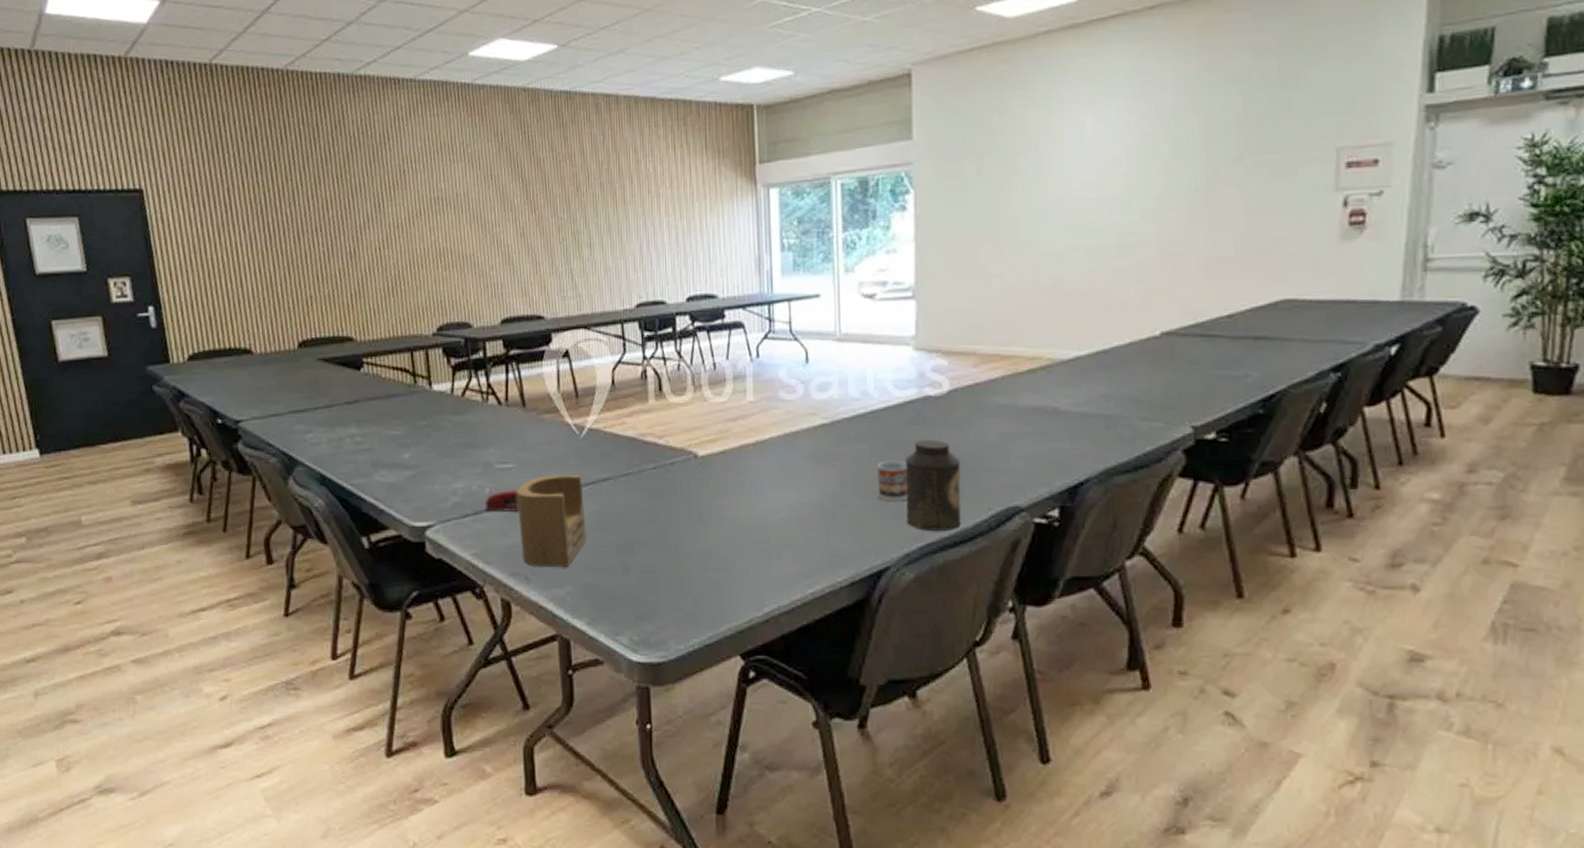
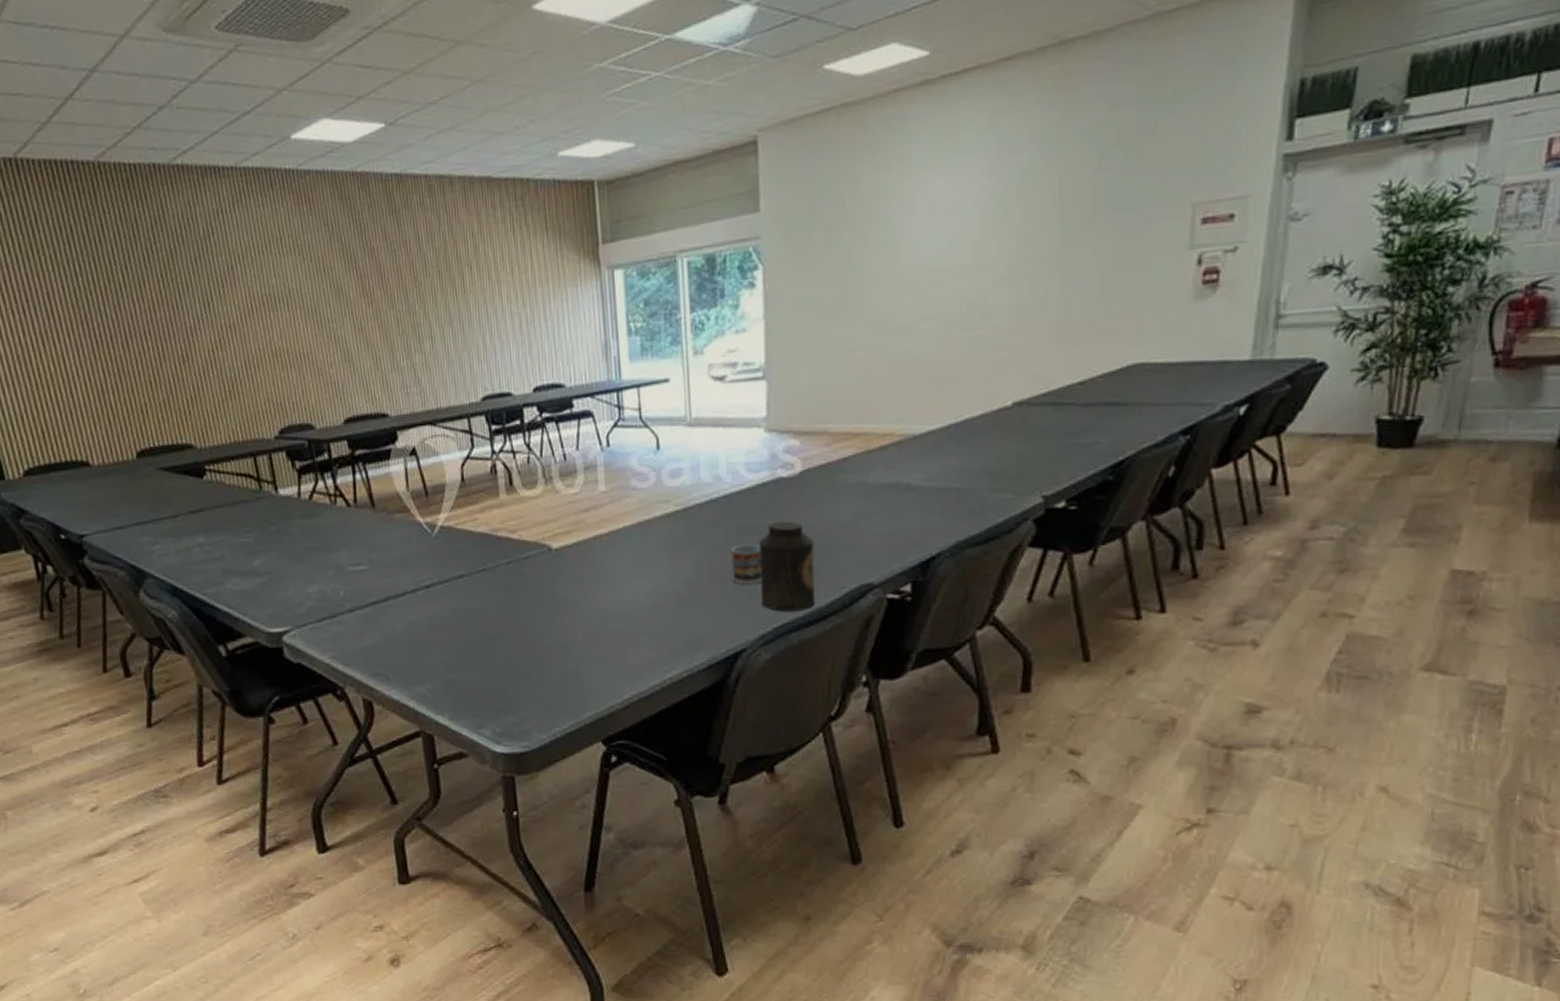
stapler: present [485,490,519,513] -> none [340,591,375,614]
pen holder: present [516,475,587,567] -> none [370,573,445,666]

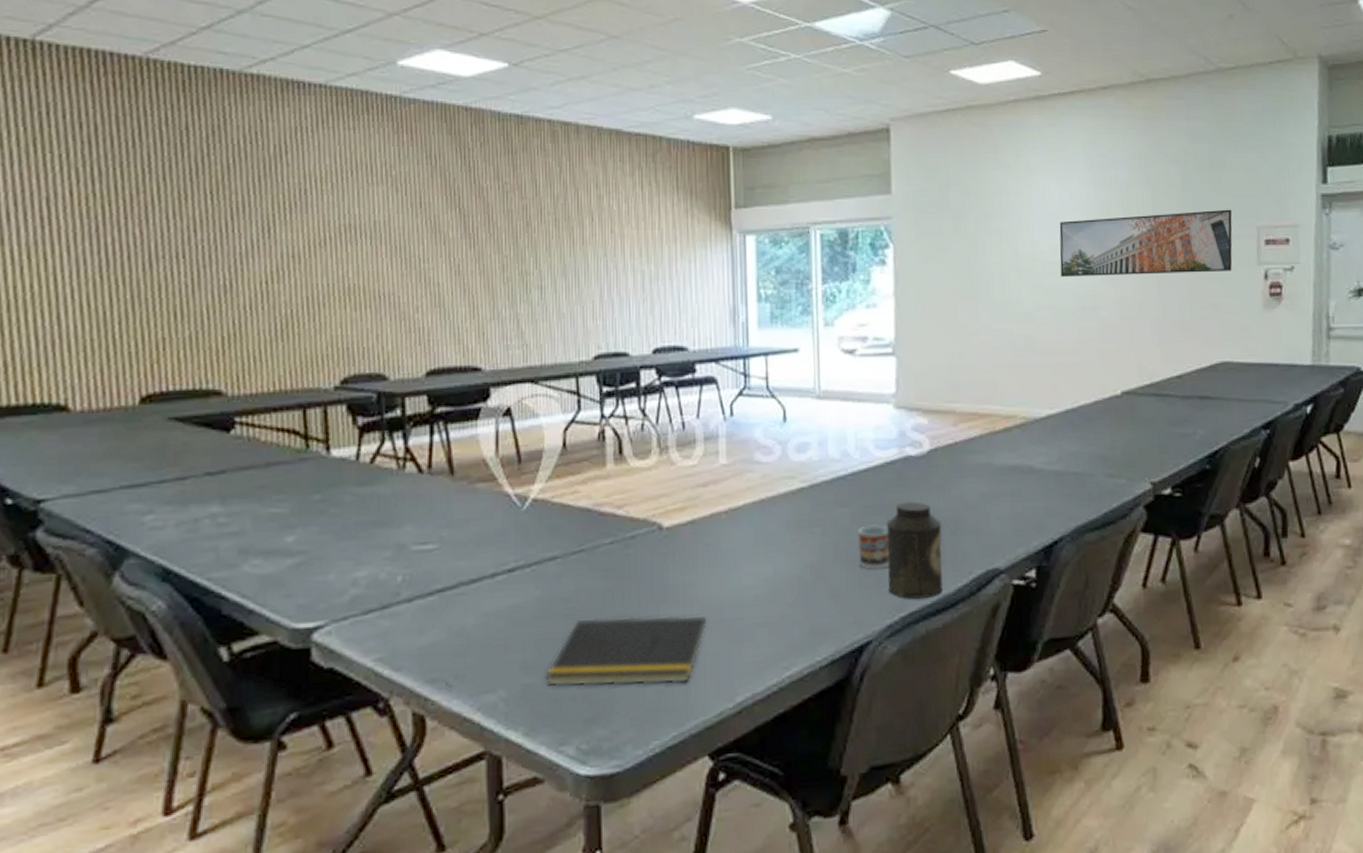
notepad: none [462,625,595,682] -> present [545,616,707,687]
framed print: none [946,186,1161,283] -> present [1059,209,1233,277]

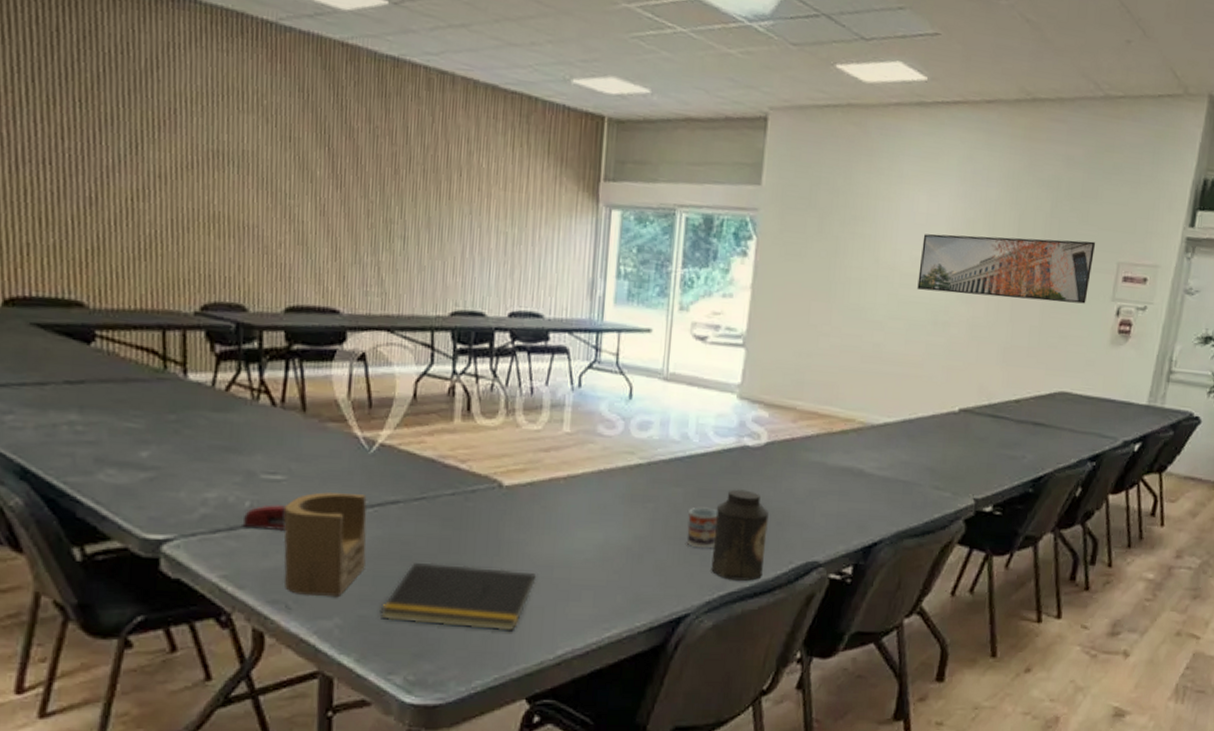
stapler: none [395,576,441,605] -> present [242,504,287,532]
pen holder: none [437,554,527,670] -> present [283,492,367,596]

